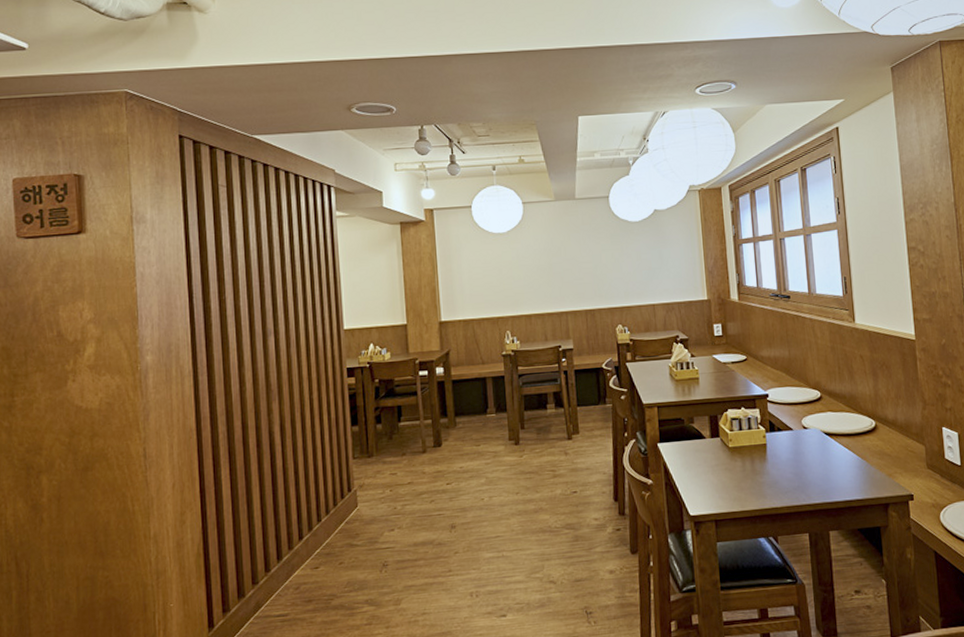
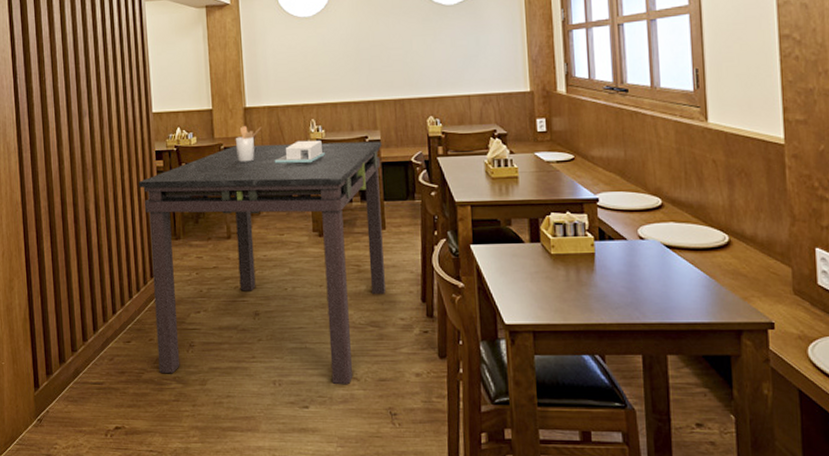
dining table: none [328,349,581,597] -> present [138,141,387,385]
utensil holder: none [430,340,458,376] -> present [235,126,262,162]
tissue box: none [470,351,520,375] -> present [274,140,325,163]

